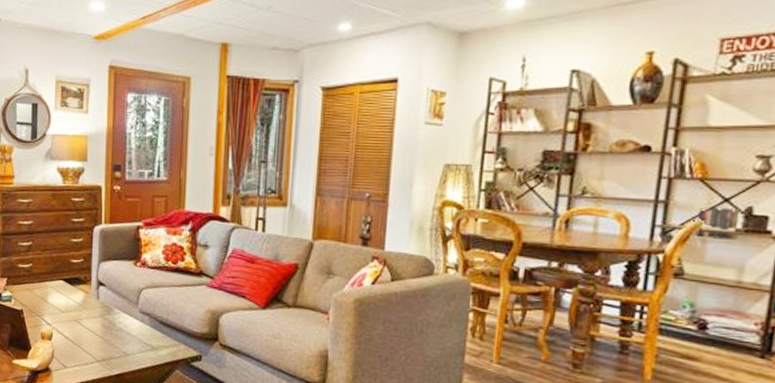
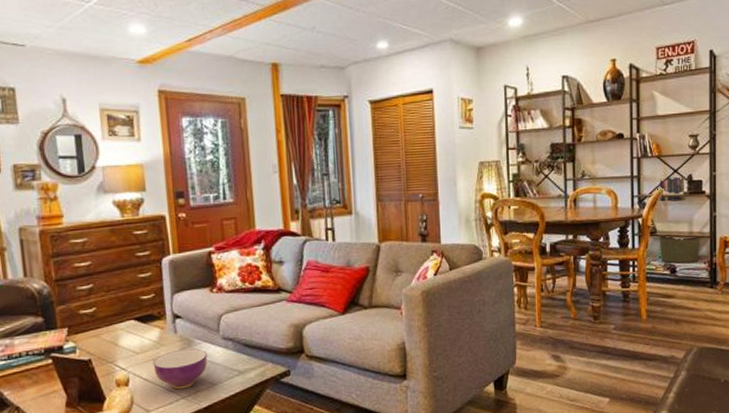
bowl: none [74,315,124,353] -> present [153,349,208,390]
basket: none [685,280,754,322] -> present [659,235,700,264]

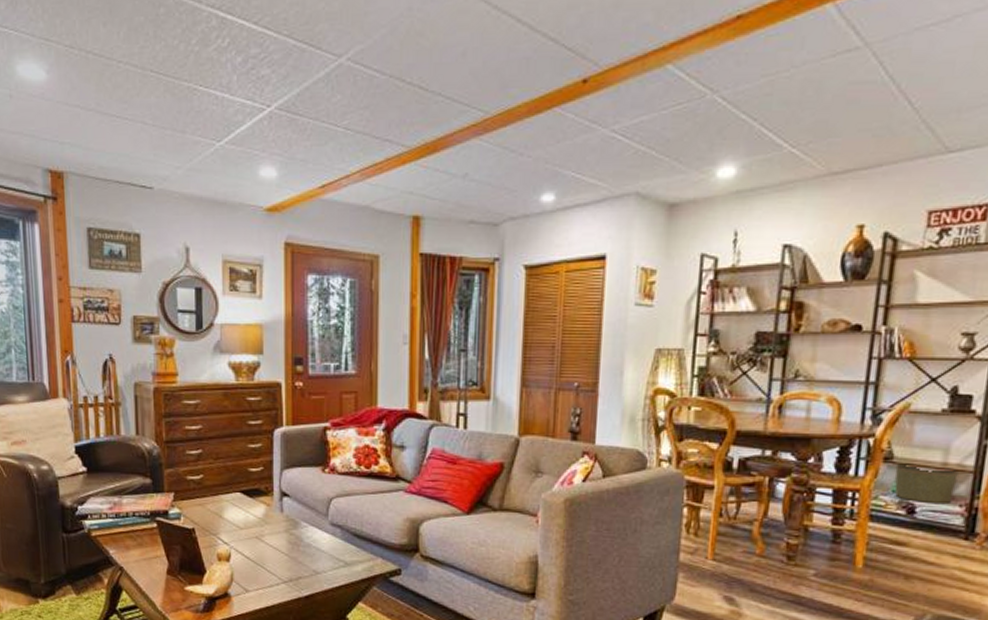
bowl: present [153,349,208,390] -> none [256,531,313,573]
books: present [661,176,686,202] -> none [905,387,947,420]

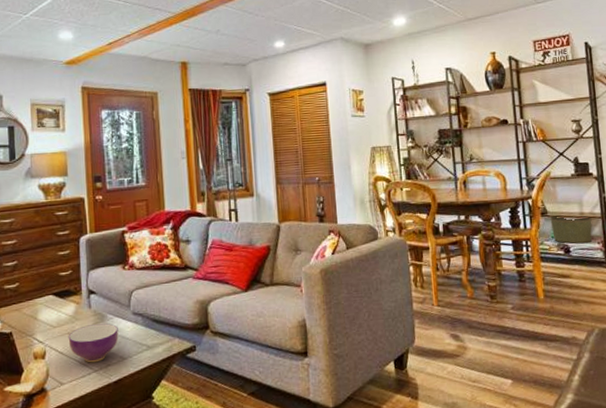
bowl: none [256,531,313,573] -> present [68,323,119,363]

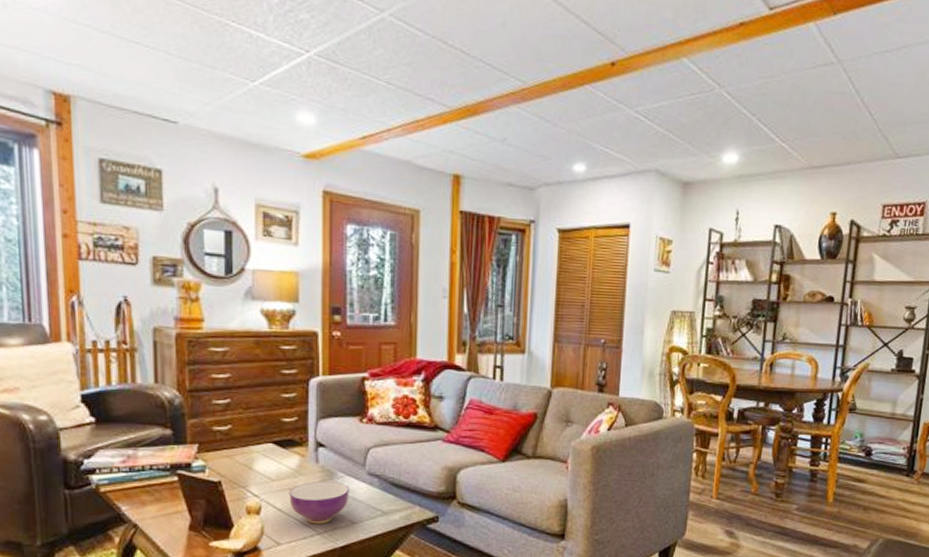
basket: present [550,215,592,244] -> none [856,414,903,448]

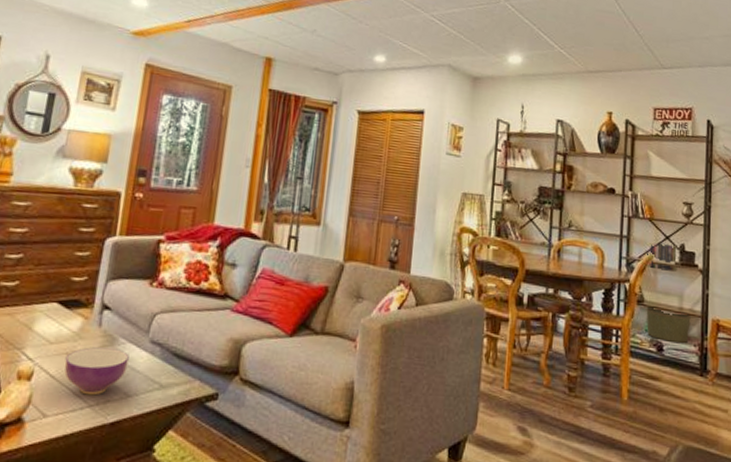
basket: none [856,414,903,448] -> present [646,307,691,344]
books: none [865,350,895,378] -> present [650,243,678,272]

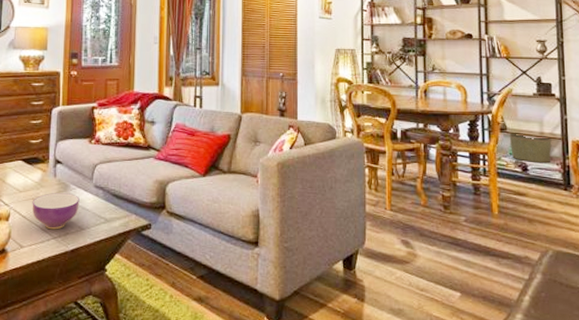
books: present [650,243,678,272] -> none [509,77,536,101]

